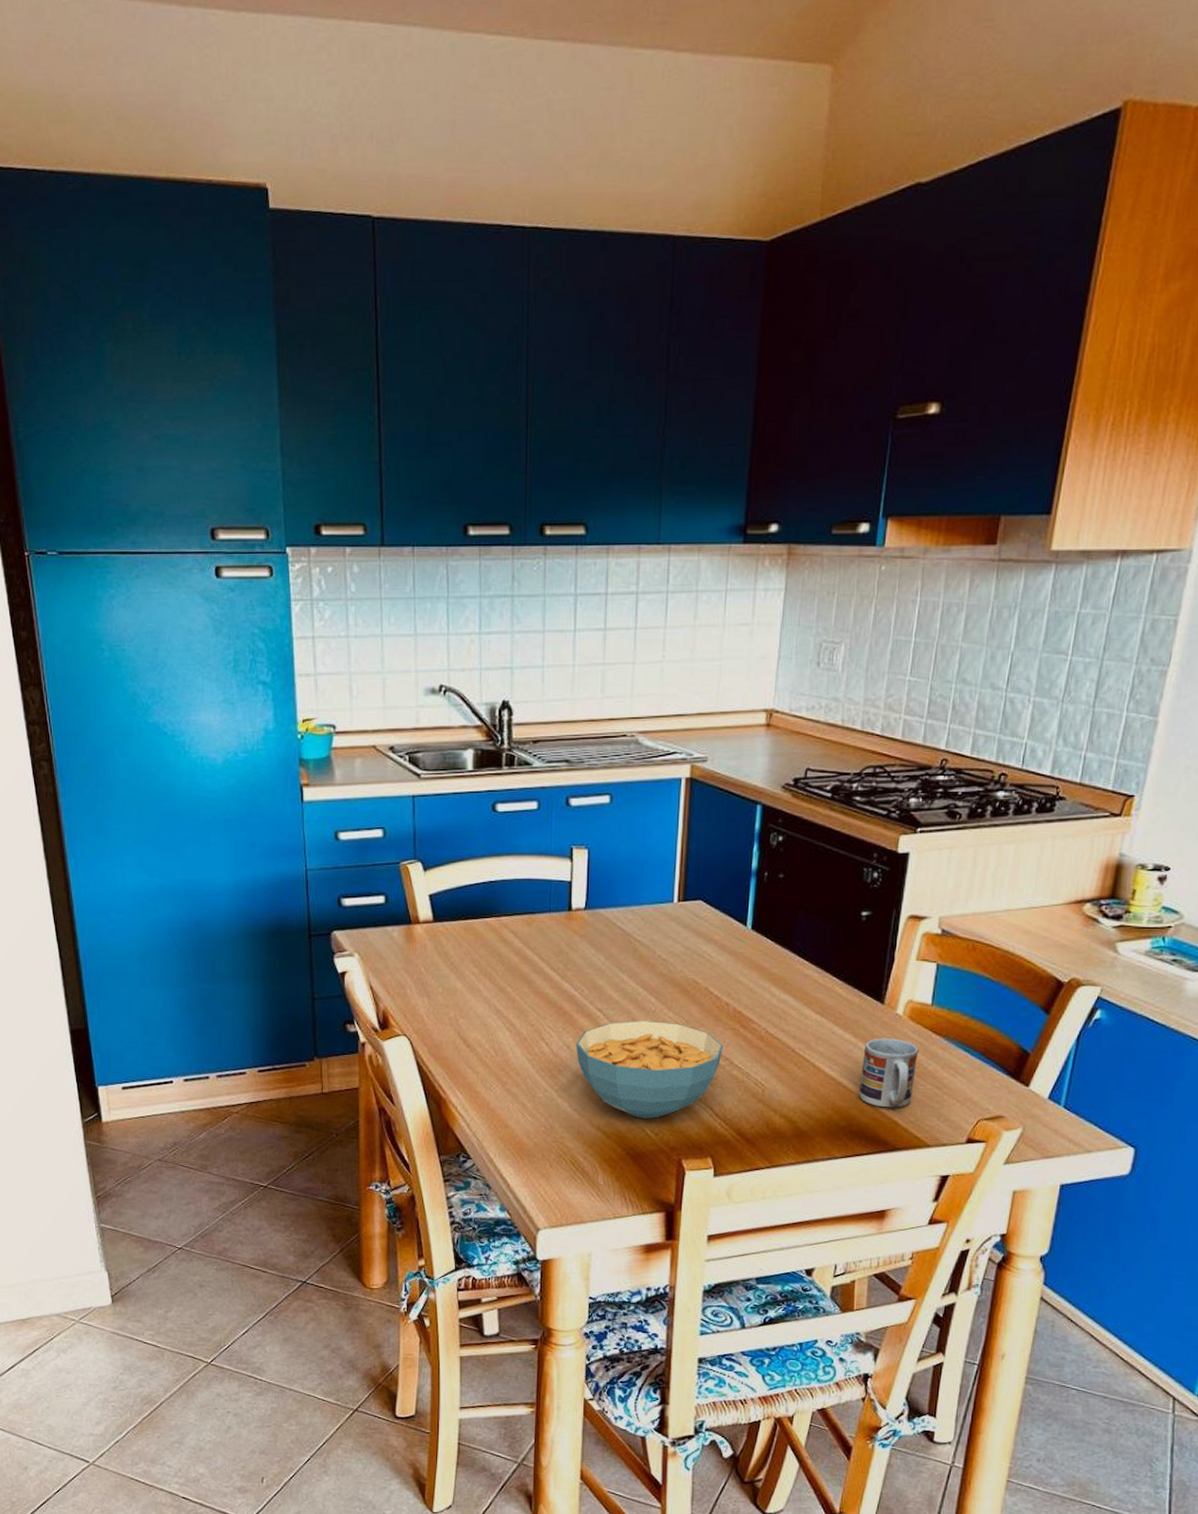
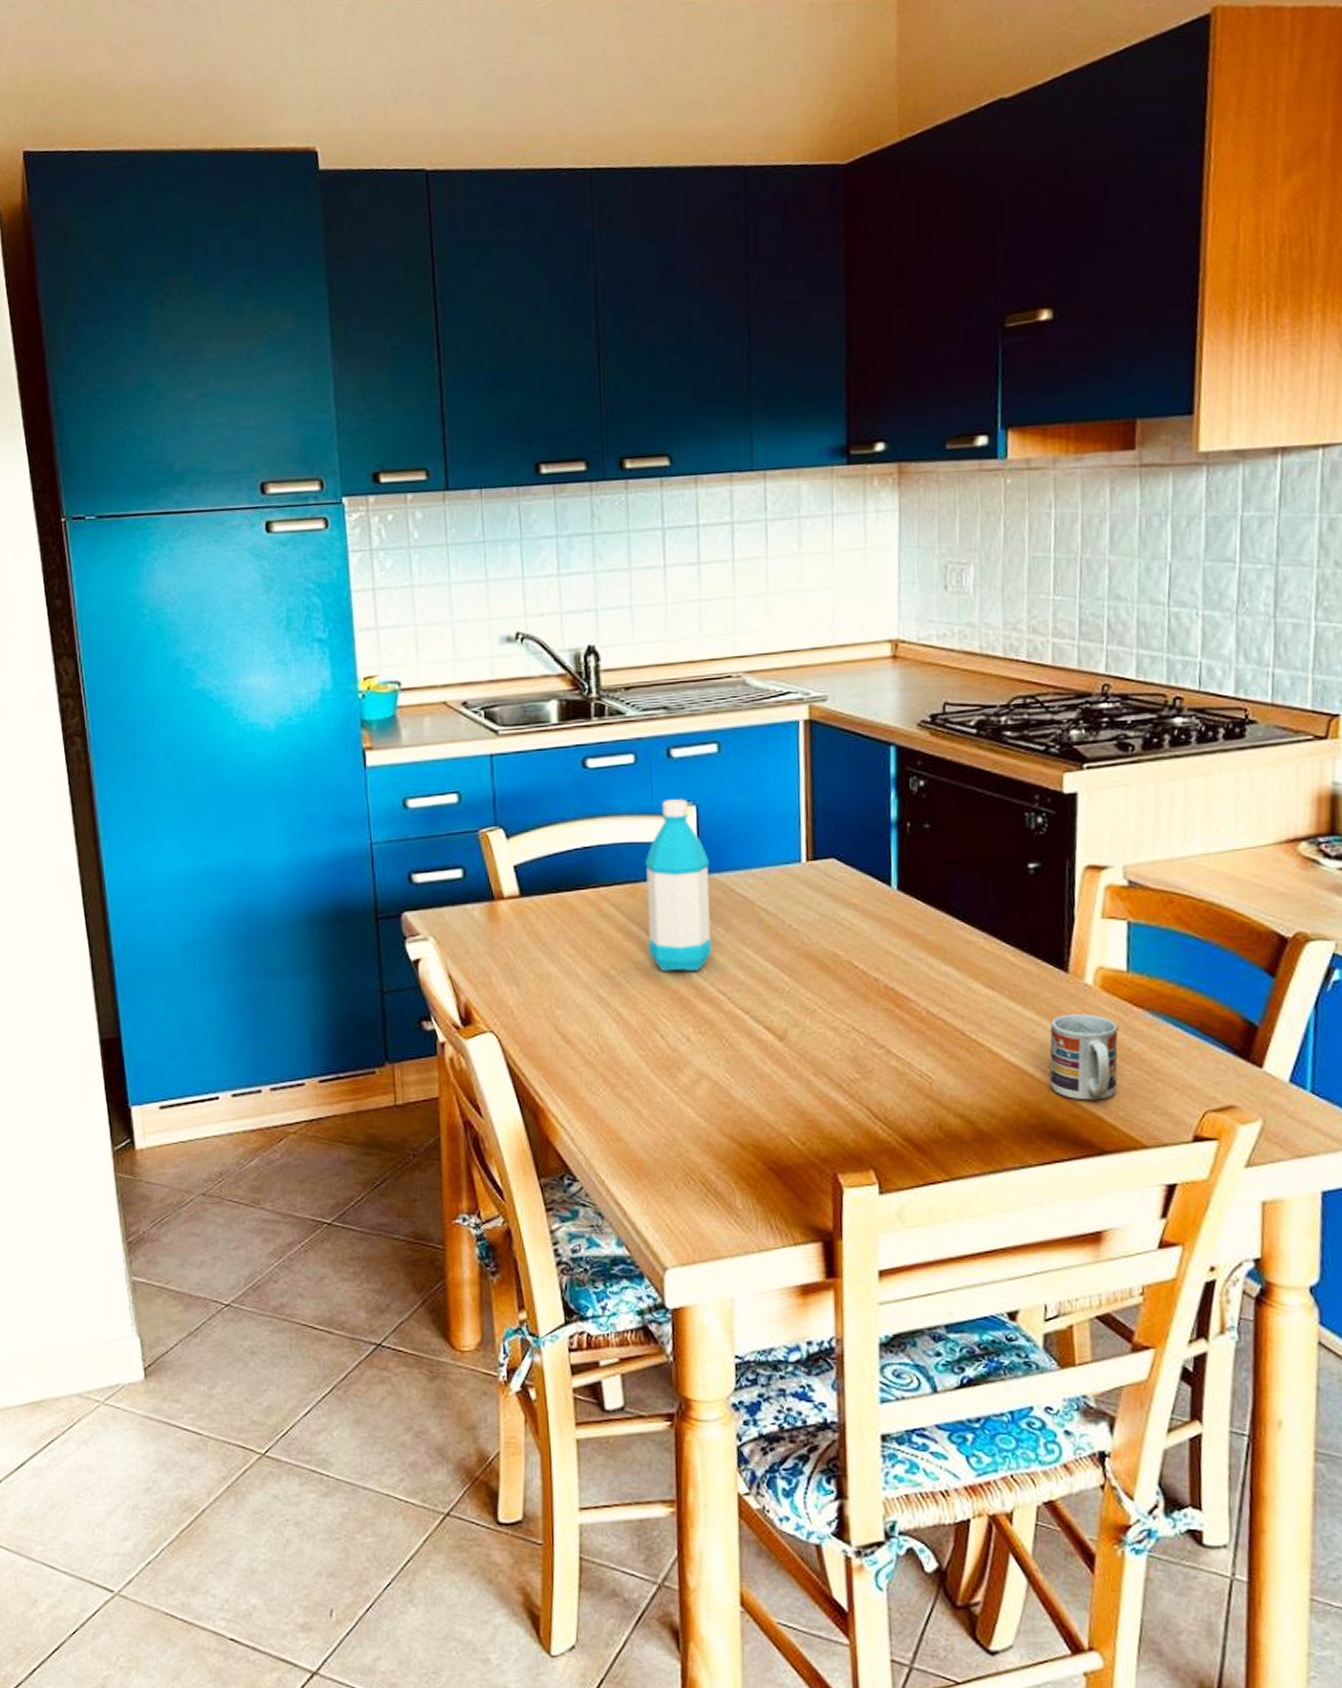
water bottle: none [539,843,596,991] -> present [644,799,713,971]
cereal bowl: present [575,1020,724,1119] -> none [696,1003,877,1124]

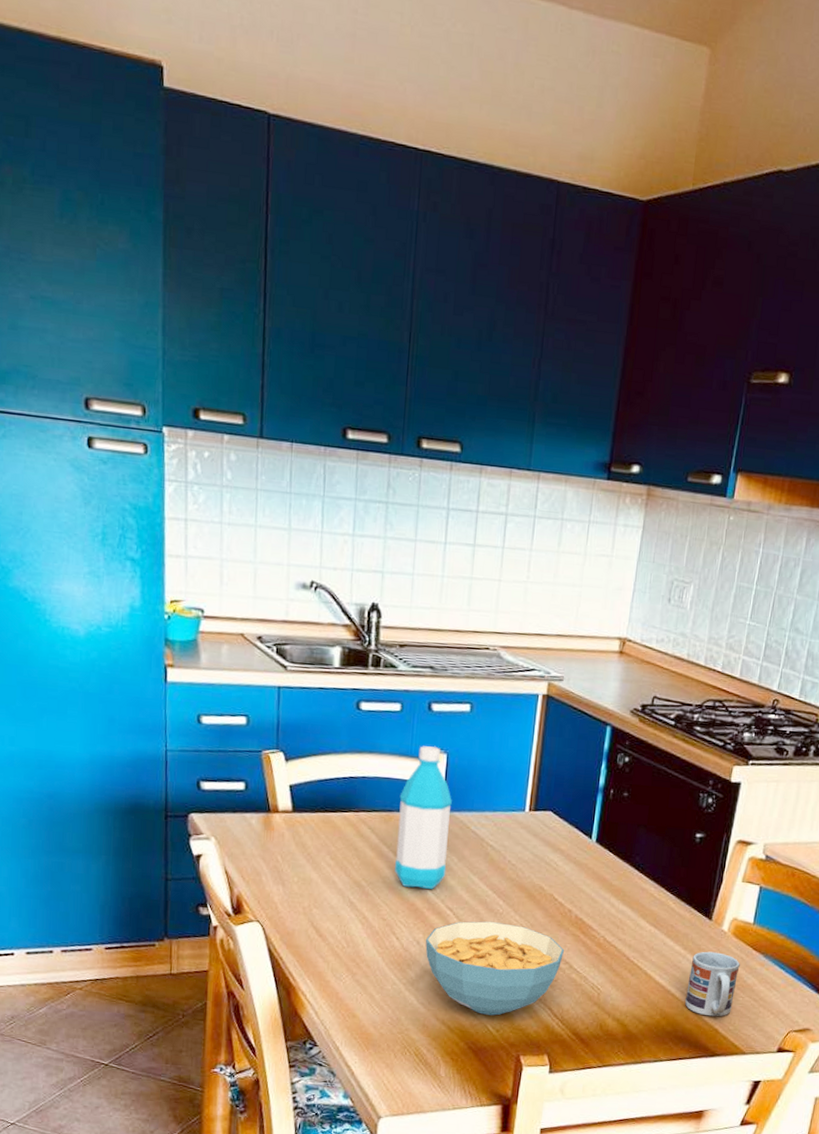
cereal bowl: none [696,1003,877,1124] -> present [425,921,565,1016]

